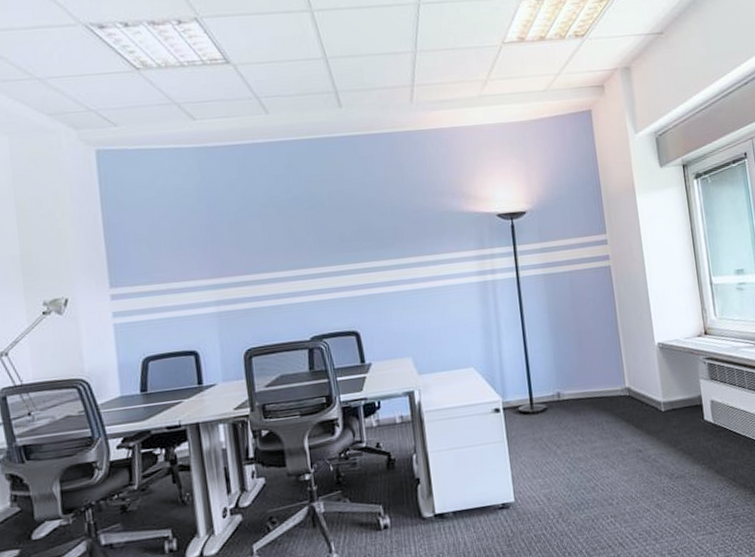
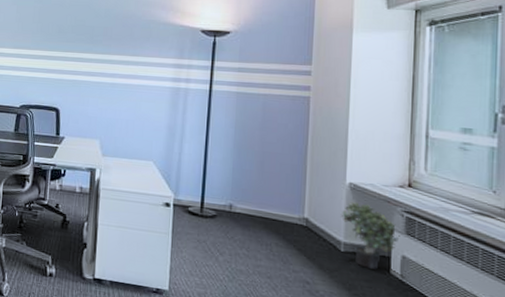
potted plant: none [655,359,706,421] -> present [340,202,400,269]

